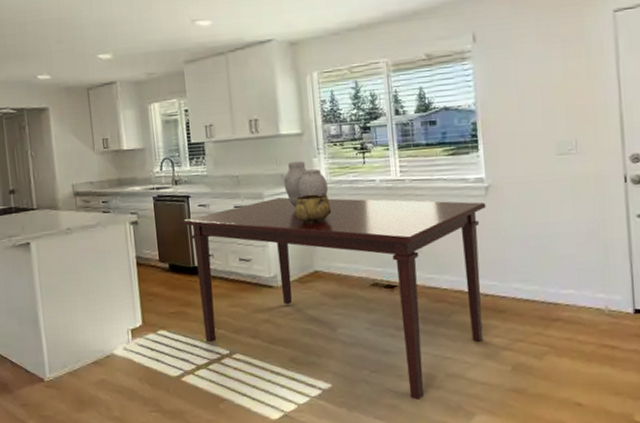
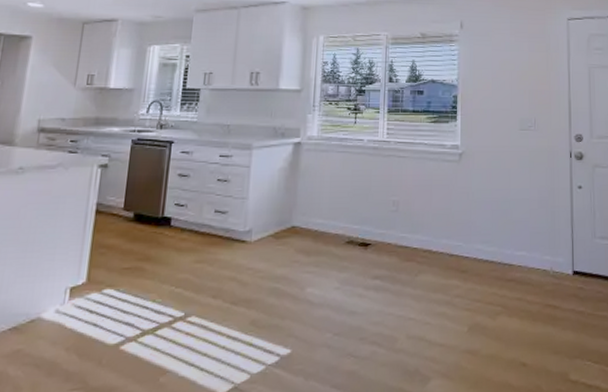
dining table: present [181,197,486,400] -> none [157,150,459,365]
vase: present [283,161,329,208] -> none [274,116,319,161]
decorative bowl: present [294,194,332,224] -> none [281,149,319,178]

